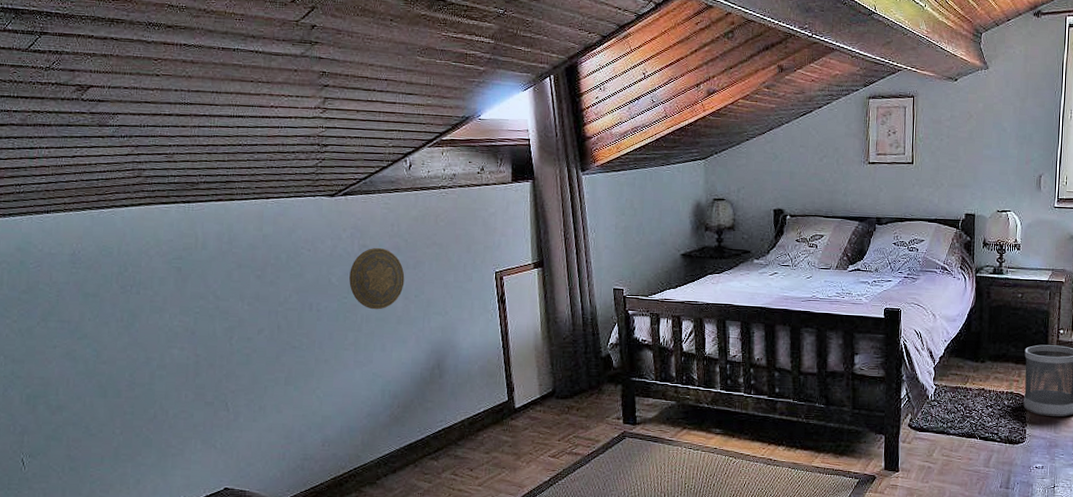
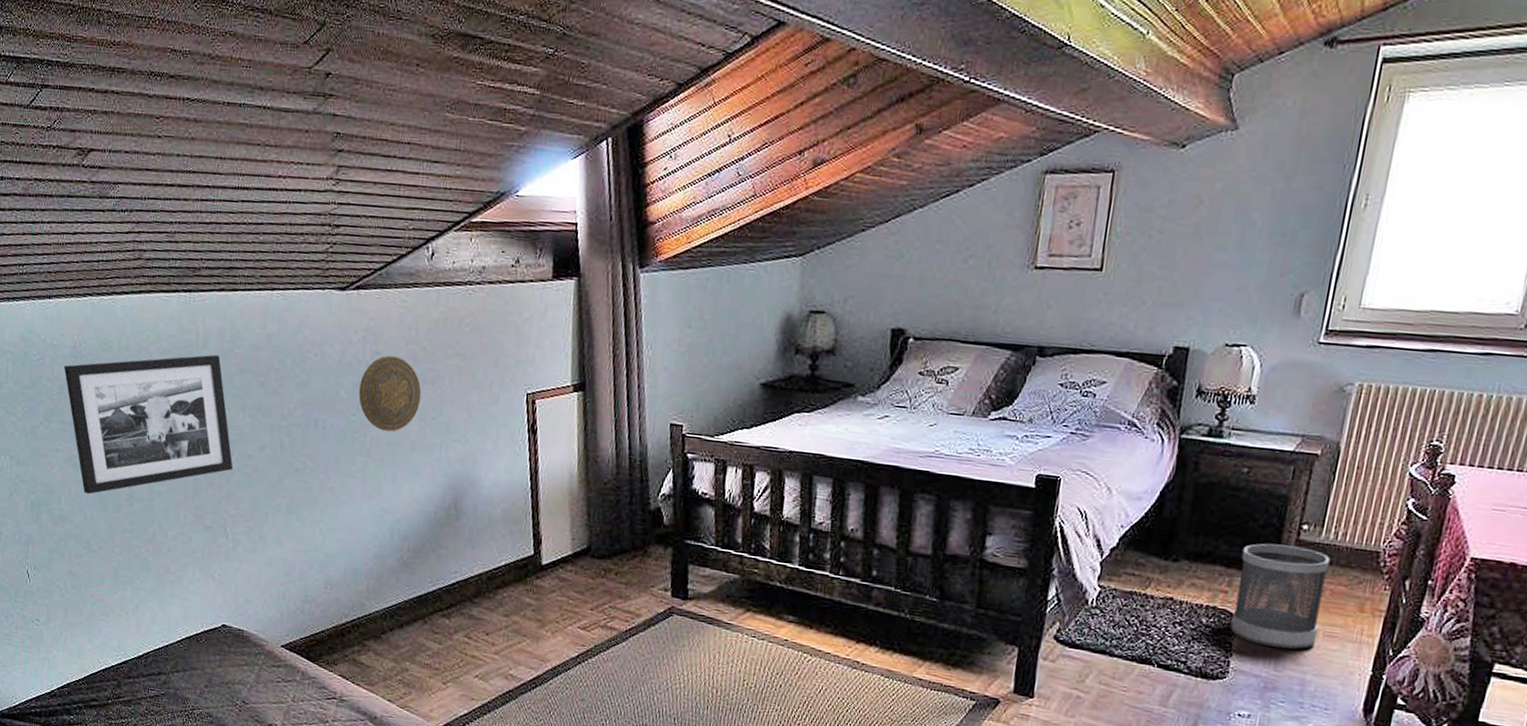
picture frame: none [62,254,233,383] -> present [63,354,233,494]

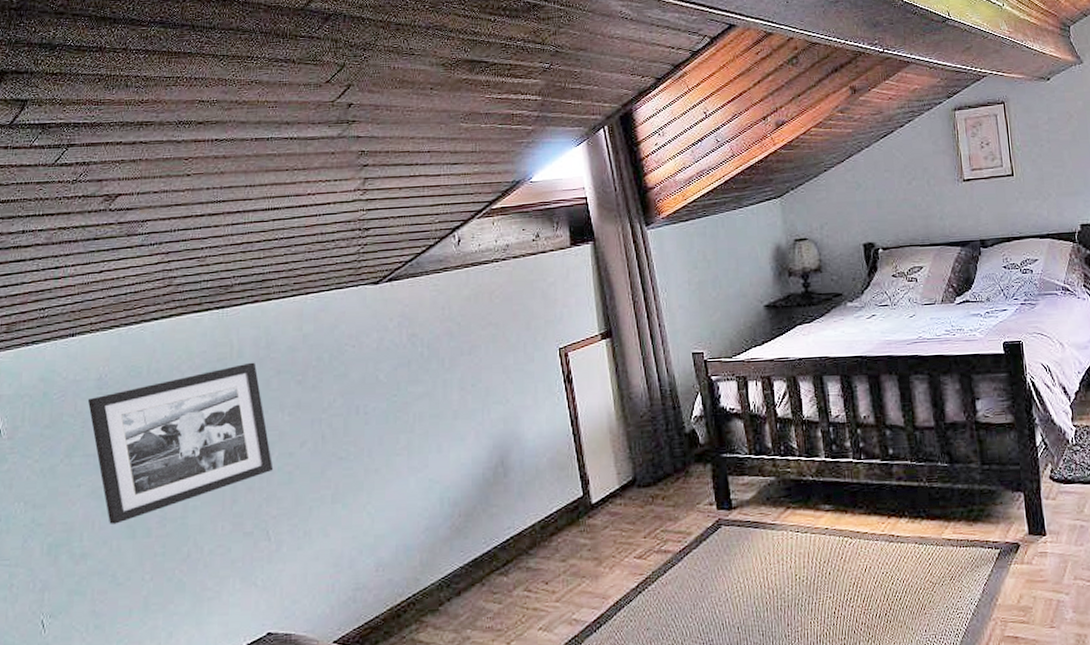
decorative plate: present [359,355,422,432] -> none [398,334,459,406]

